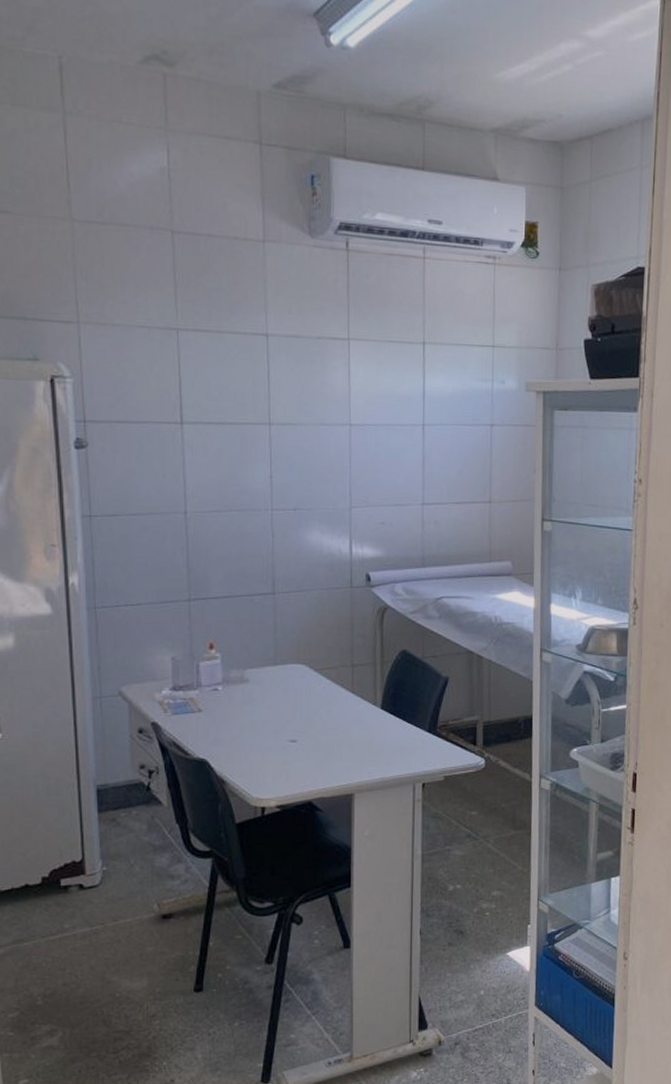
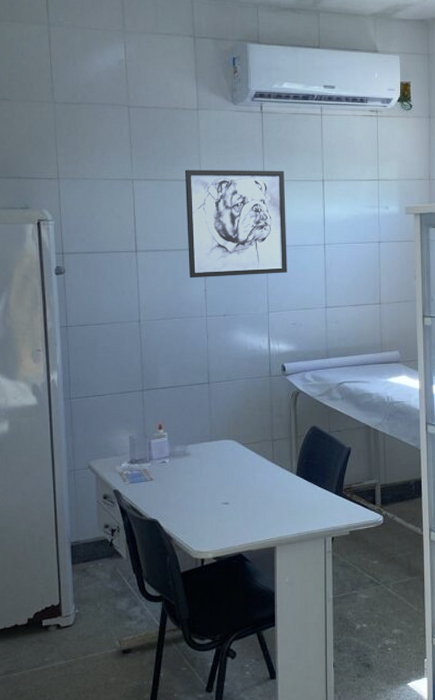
wall art: none [246,319,376,461] -> present [184,169,287,278]

